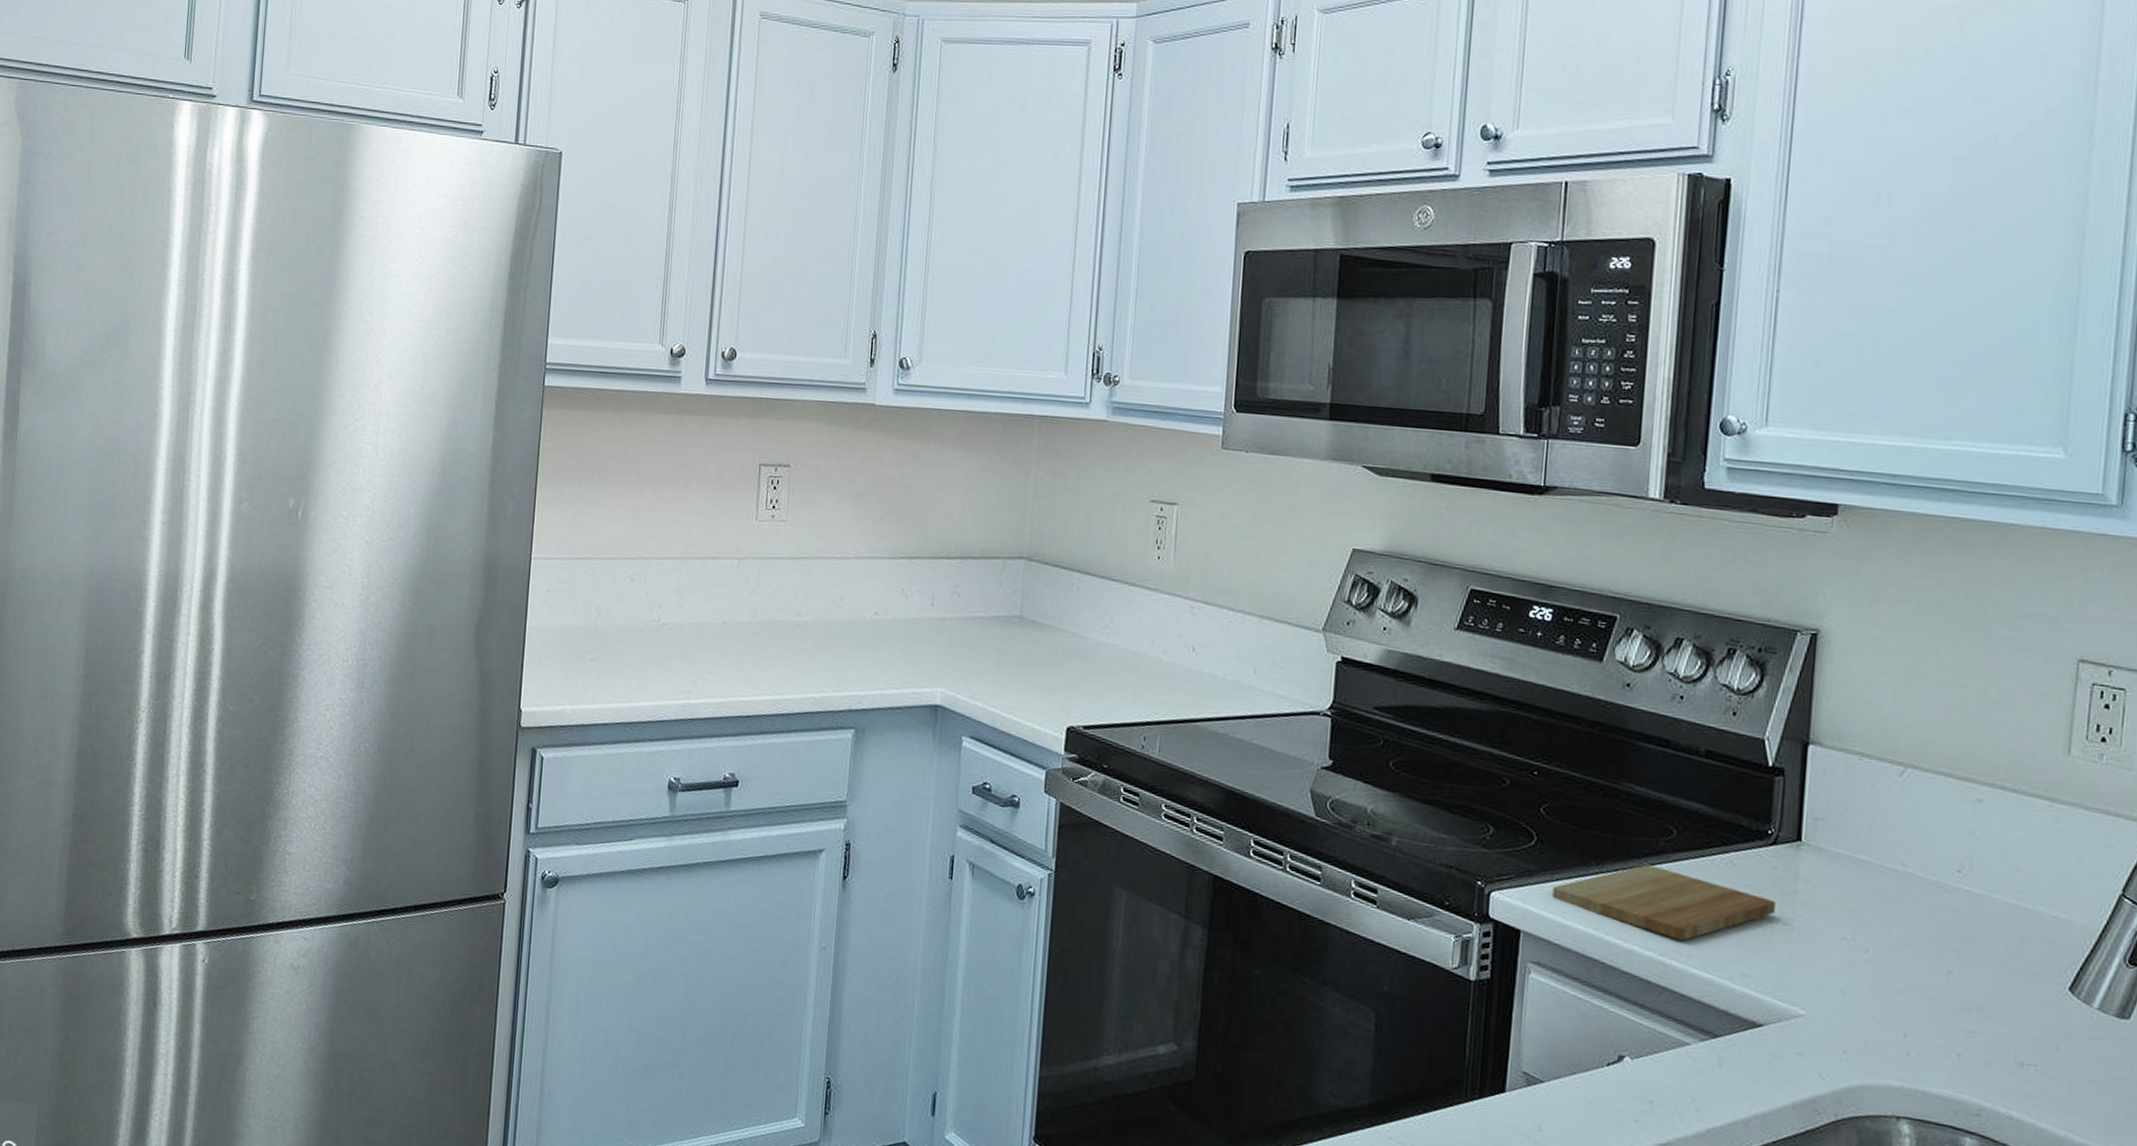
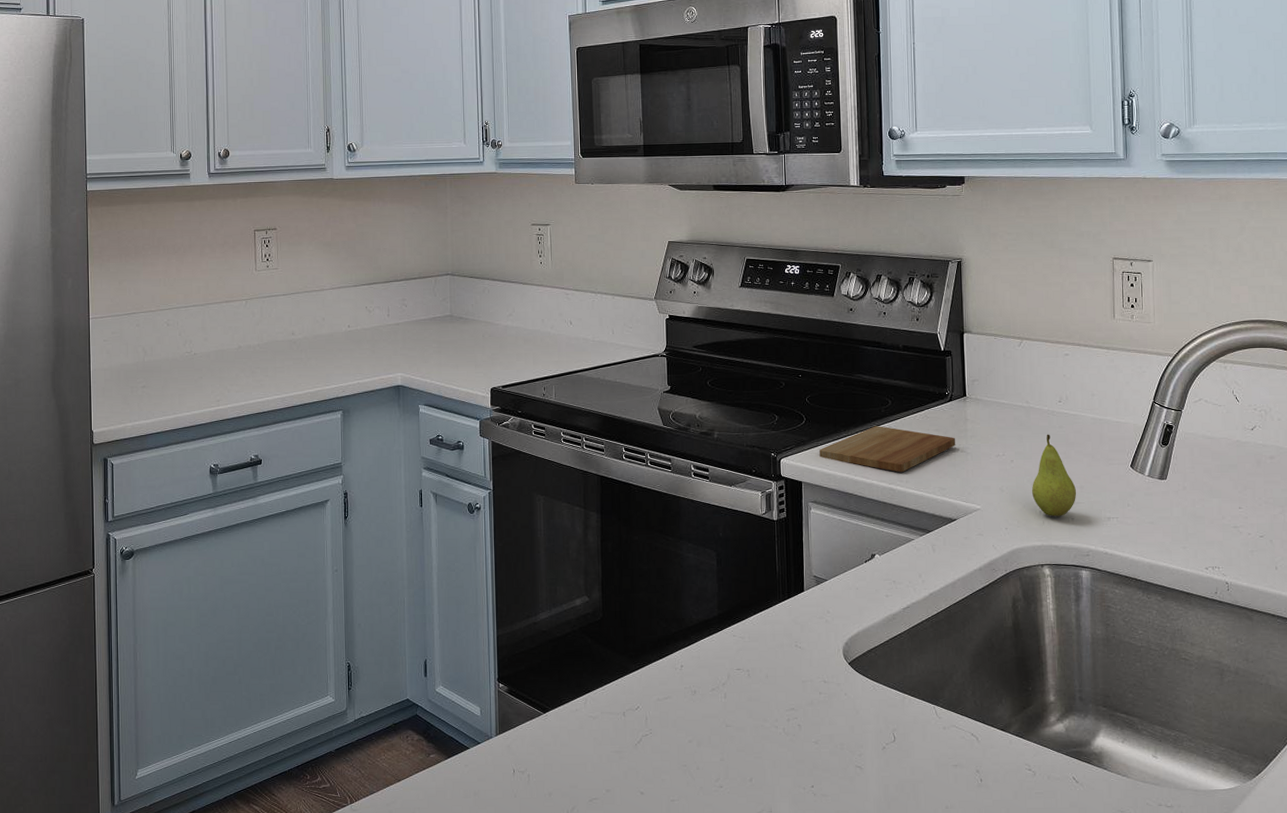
fruit: none [1894,918,1971,1048] -> present [1032,434,1077,516]

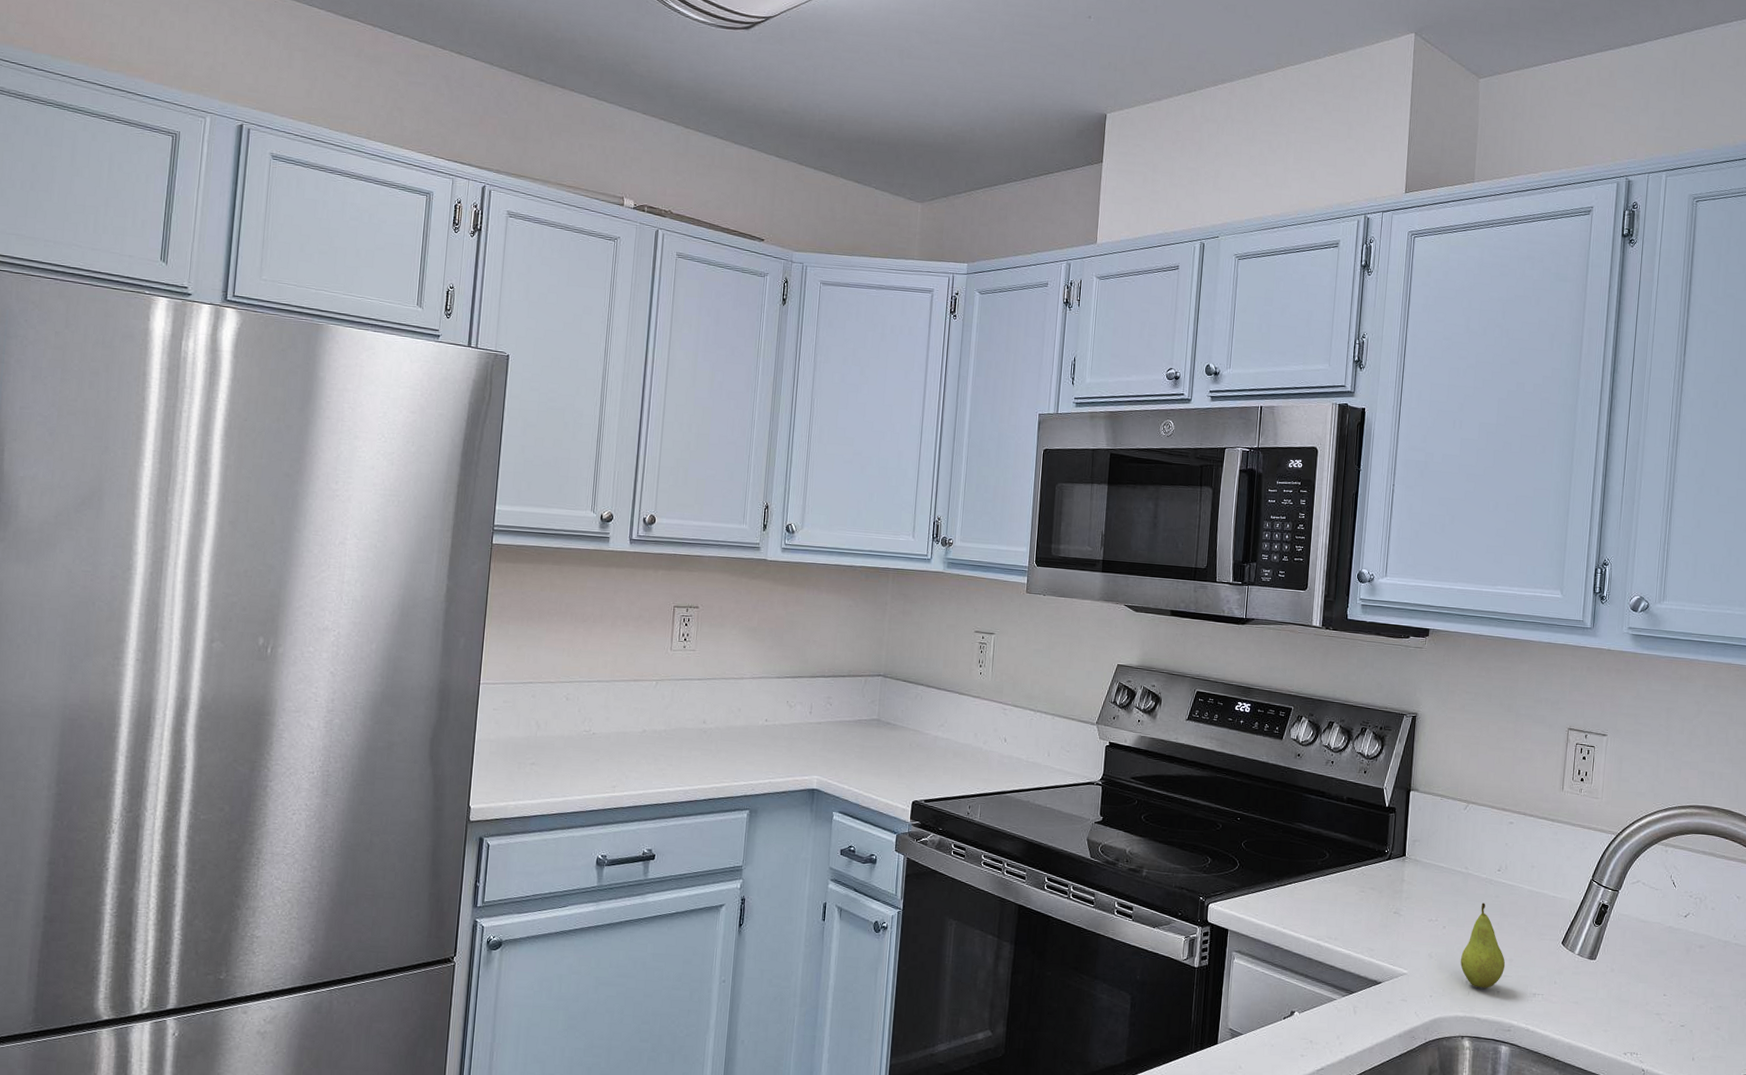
cutting board: present [819,426,955,472] -> none [1249,878,1389,929]

